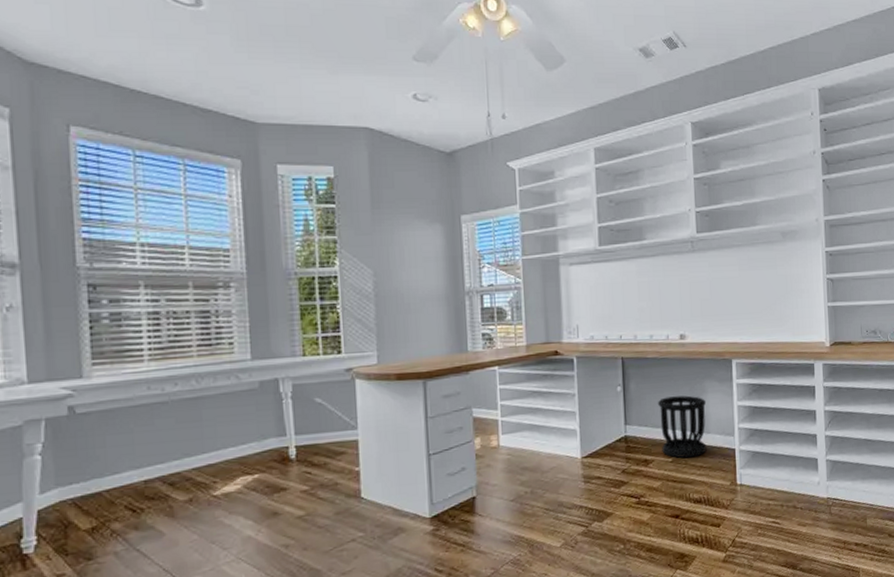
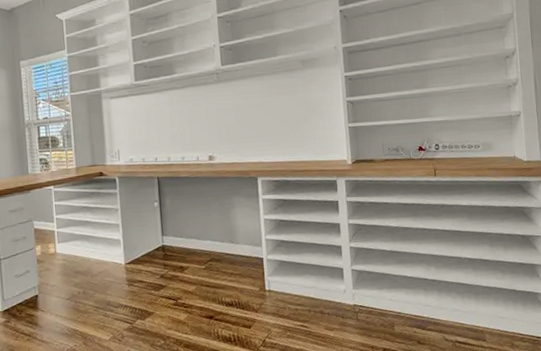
wastebasket: present [658,395,707,458] -> none [191,210,236,266]

